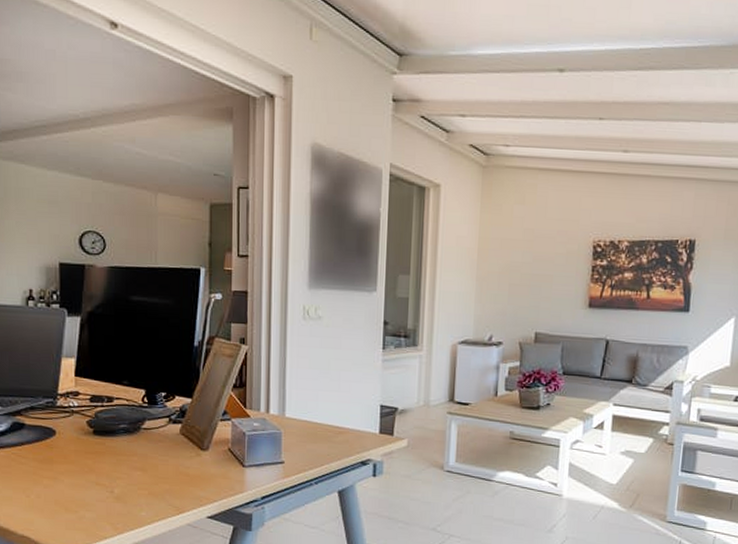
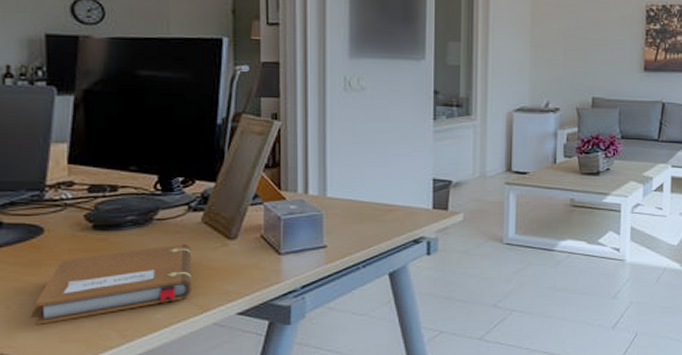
notebook: none [48,451,171,513] -> present [34,243,193,325]

